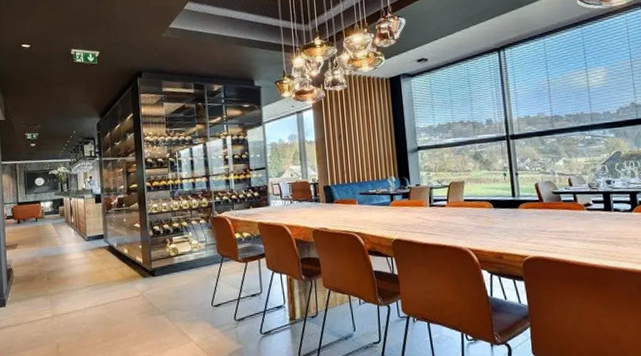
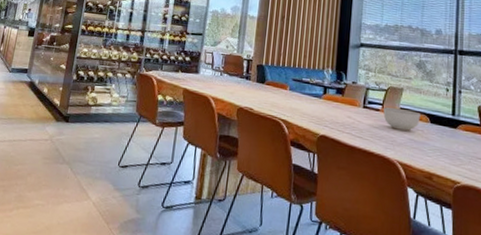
bowl: none [449,200,484,221] -> present [383,107,421,132]

